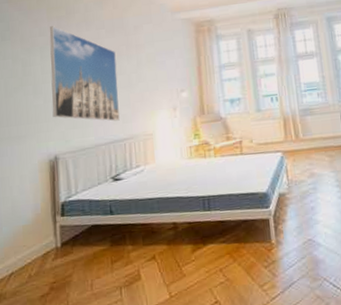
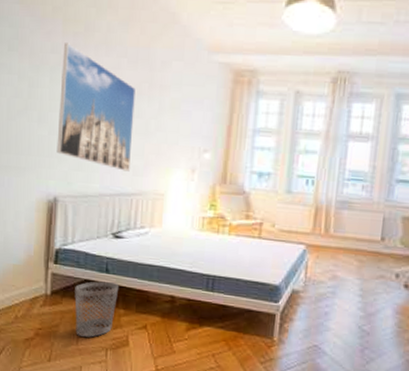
wastebasket: none [83,222,125,281] -> present [74,281,120,338]

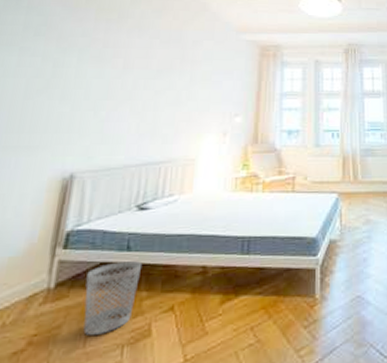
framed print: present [56,43,136,172] -> none [78,28,167,140]

